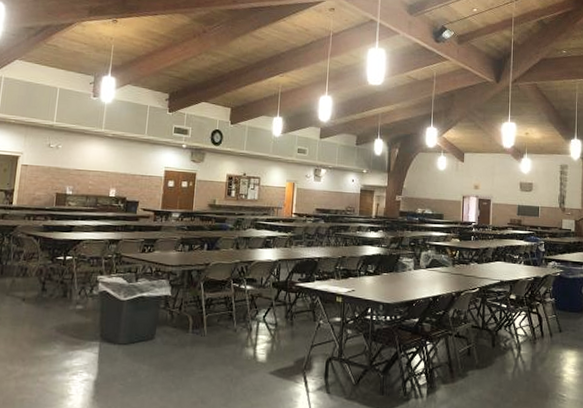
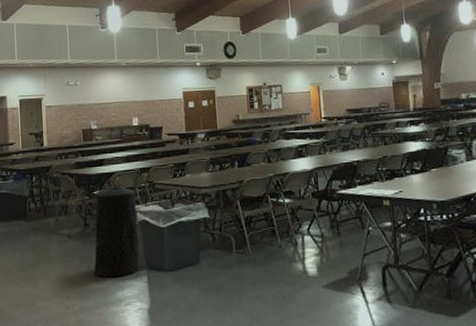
trash can: none [44,252,102,346] -> present [94,184,140,278]

